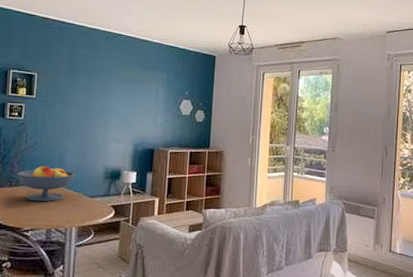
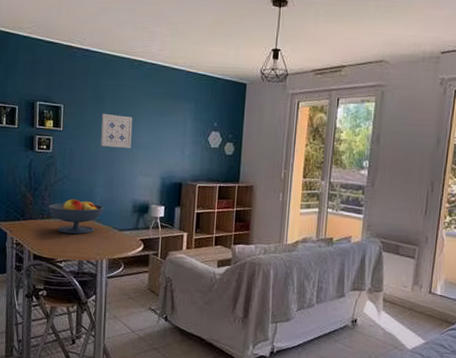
wall art: none [74,81,107,116] -> present [101,113,133,148]

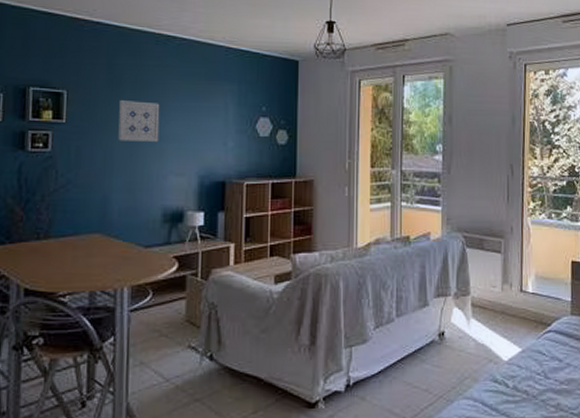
fruit bowl: present [48,199,105,235] -> none [45,210,125,257]

